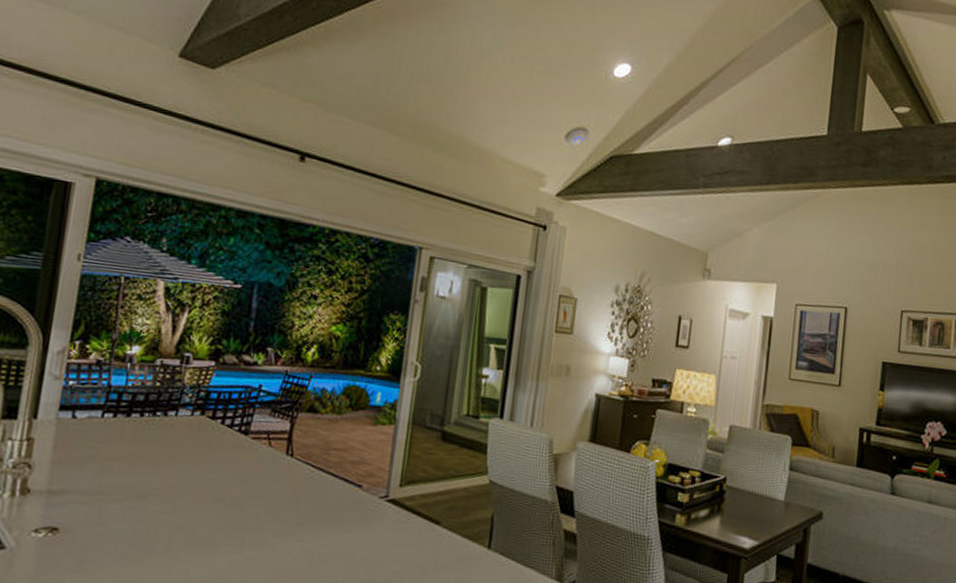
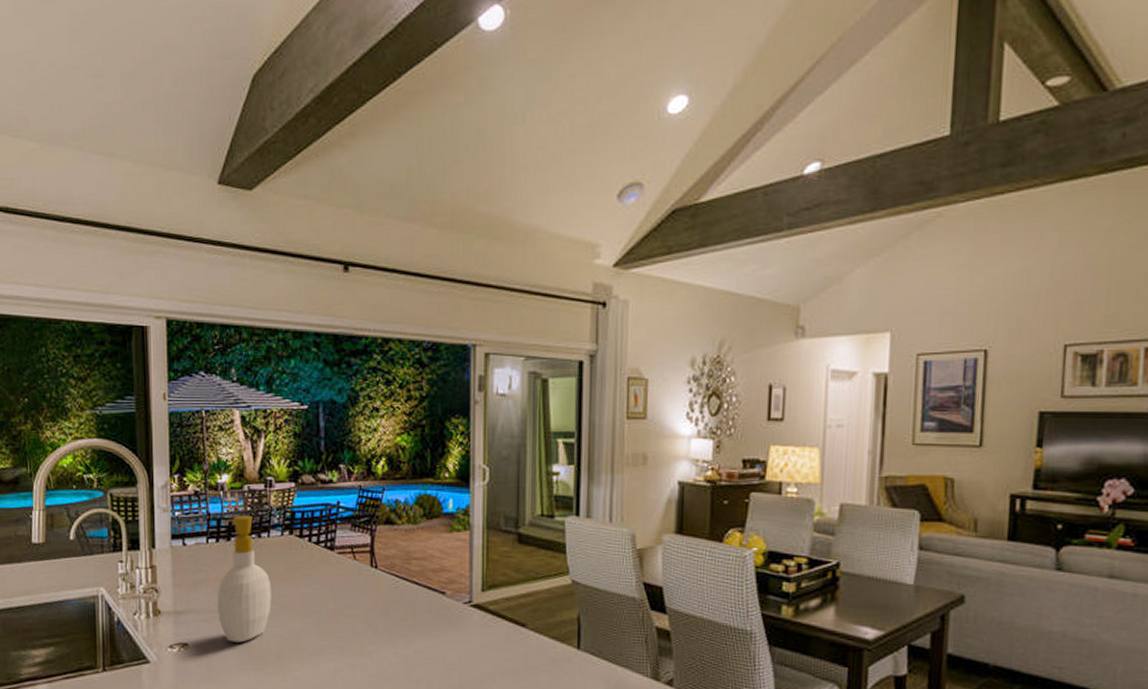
soap bottle: none [101,390,171,529] -> present [217,515,272,643]

